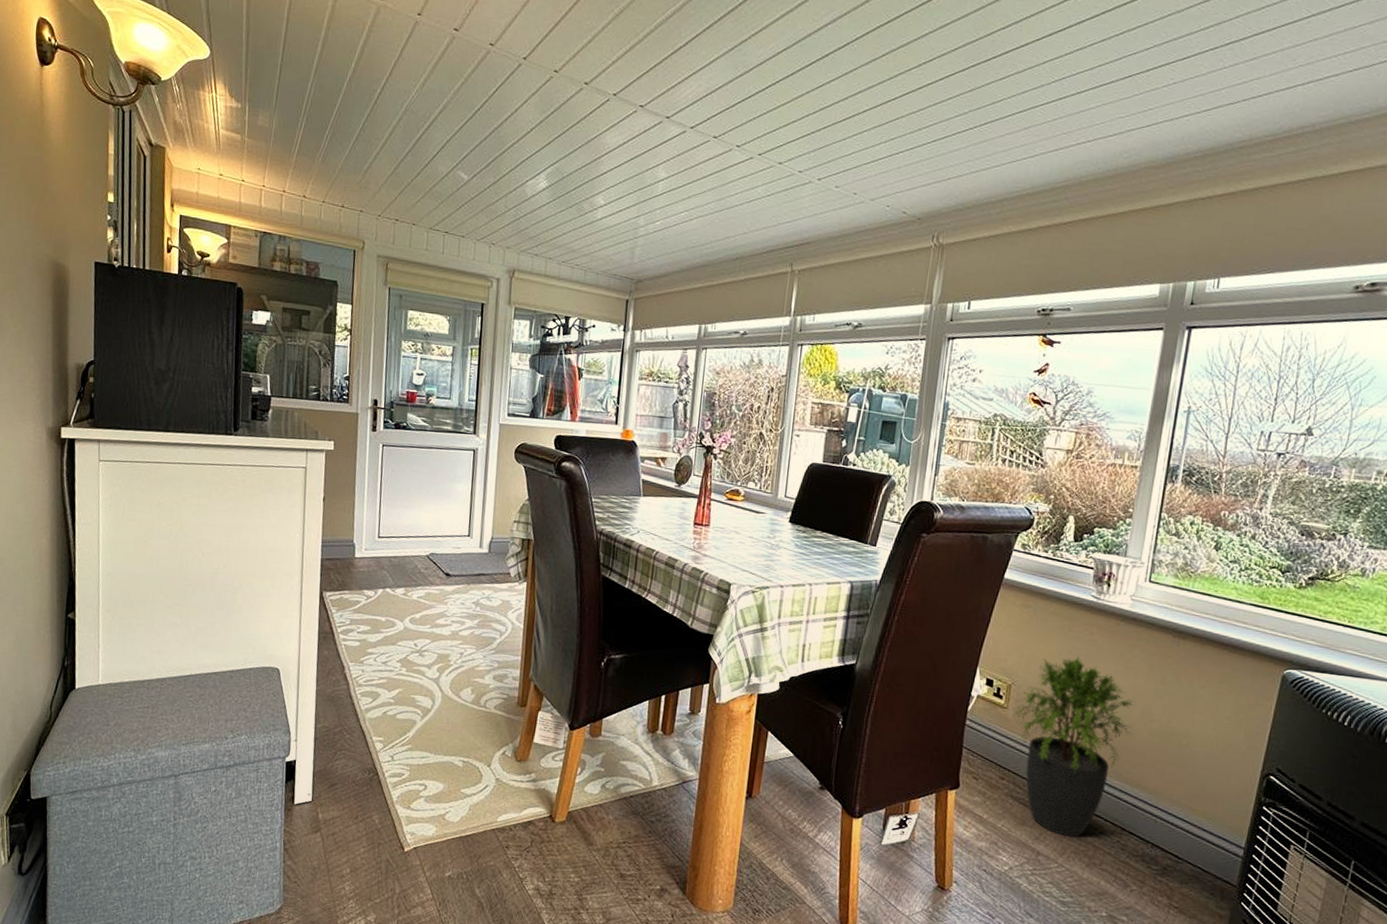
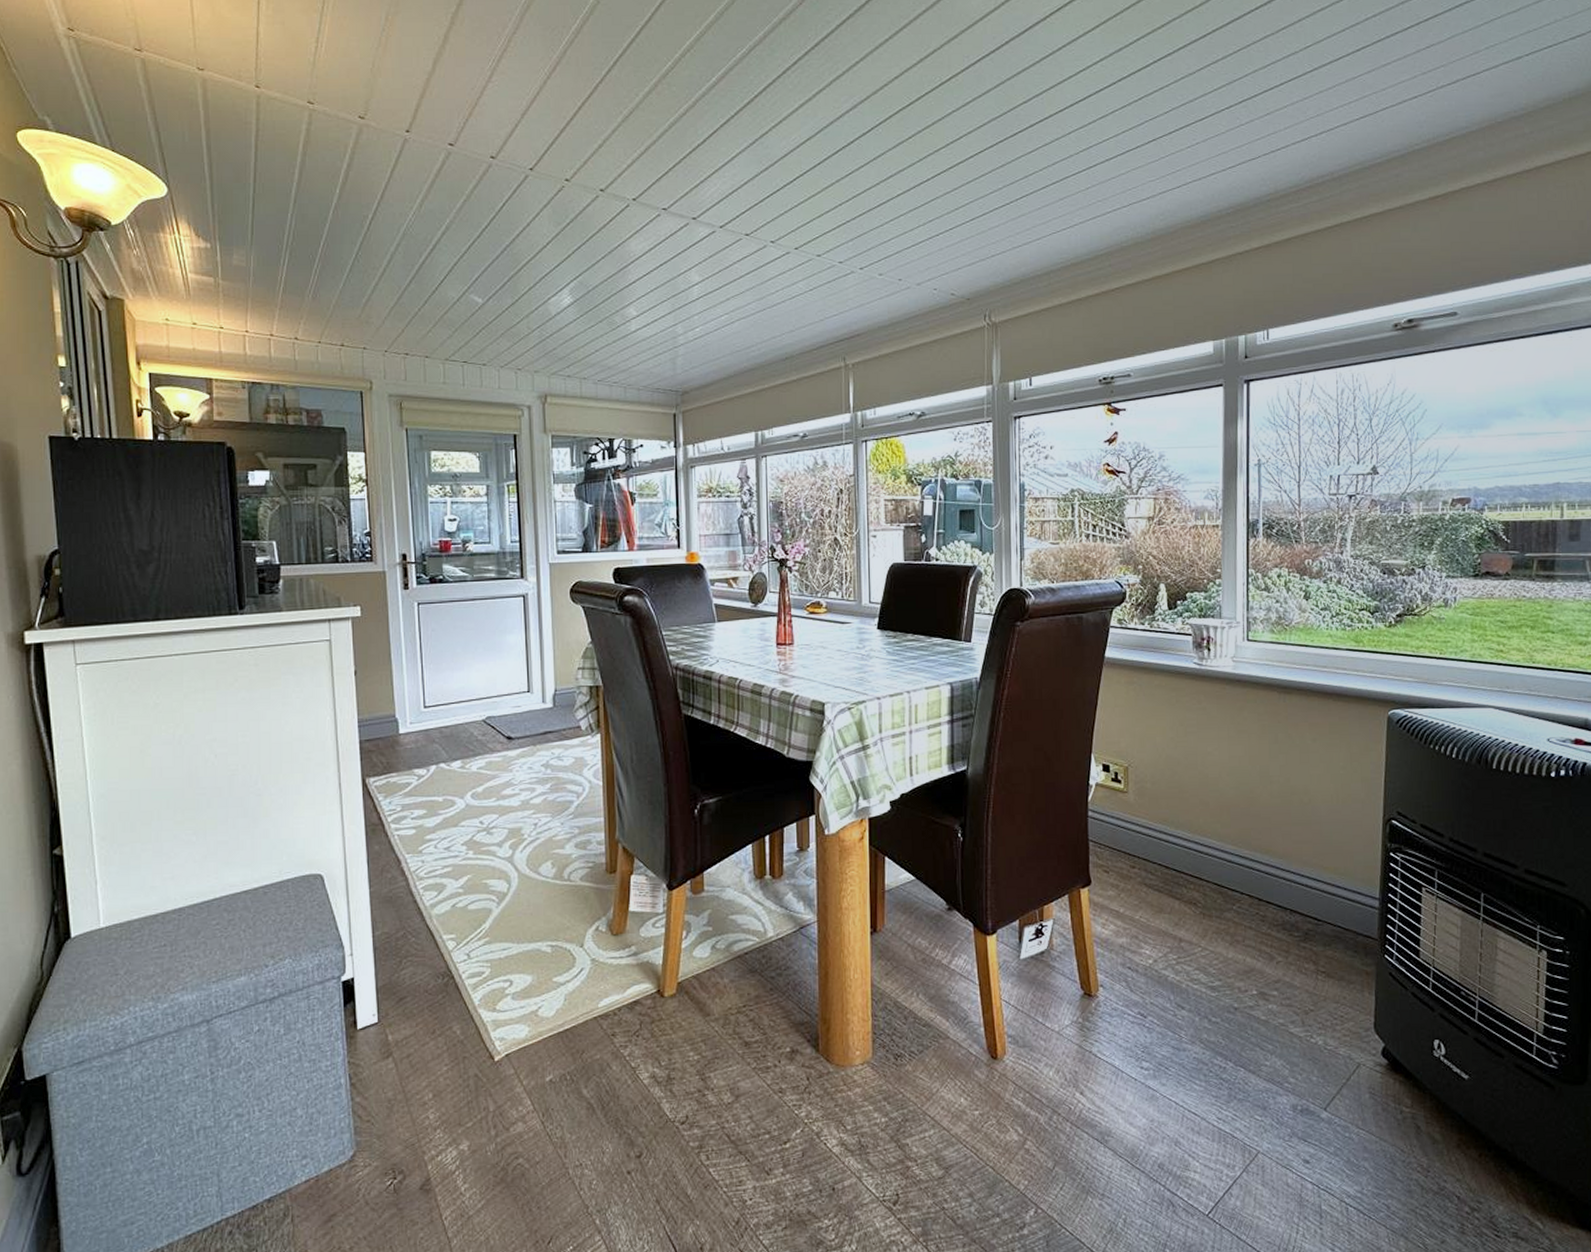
potted plant: present [1013,655,1135,838] -> none [1134,726,1254,918]

